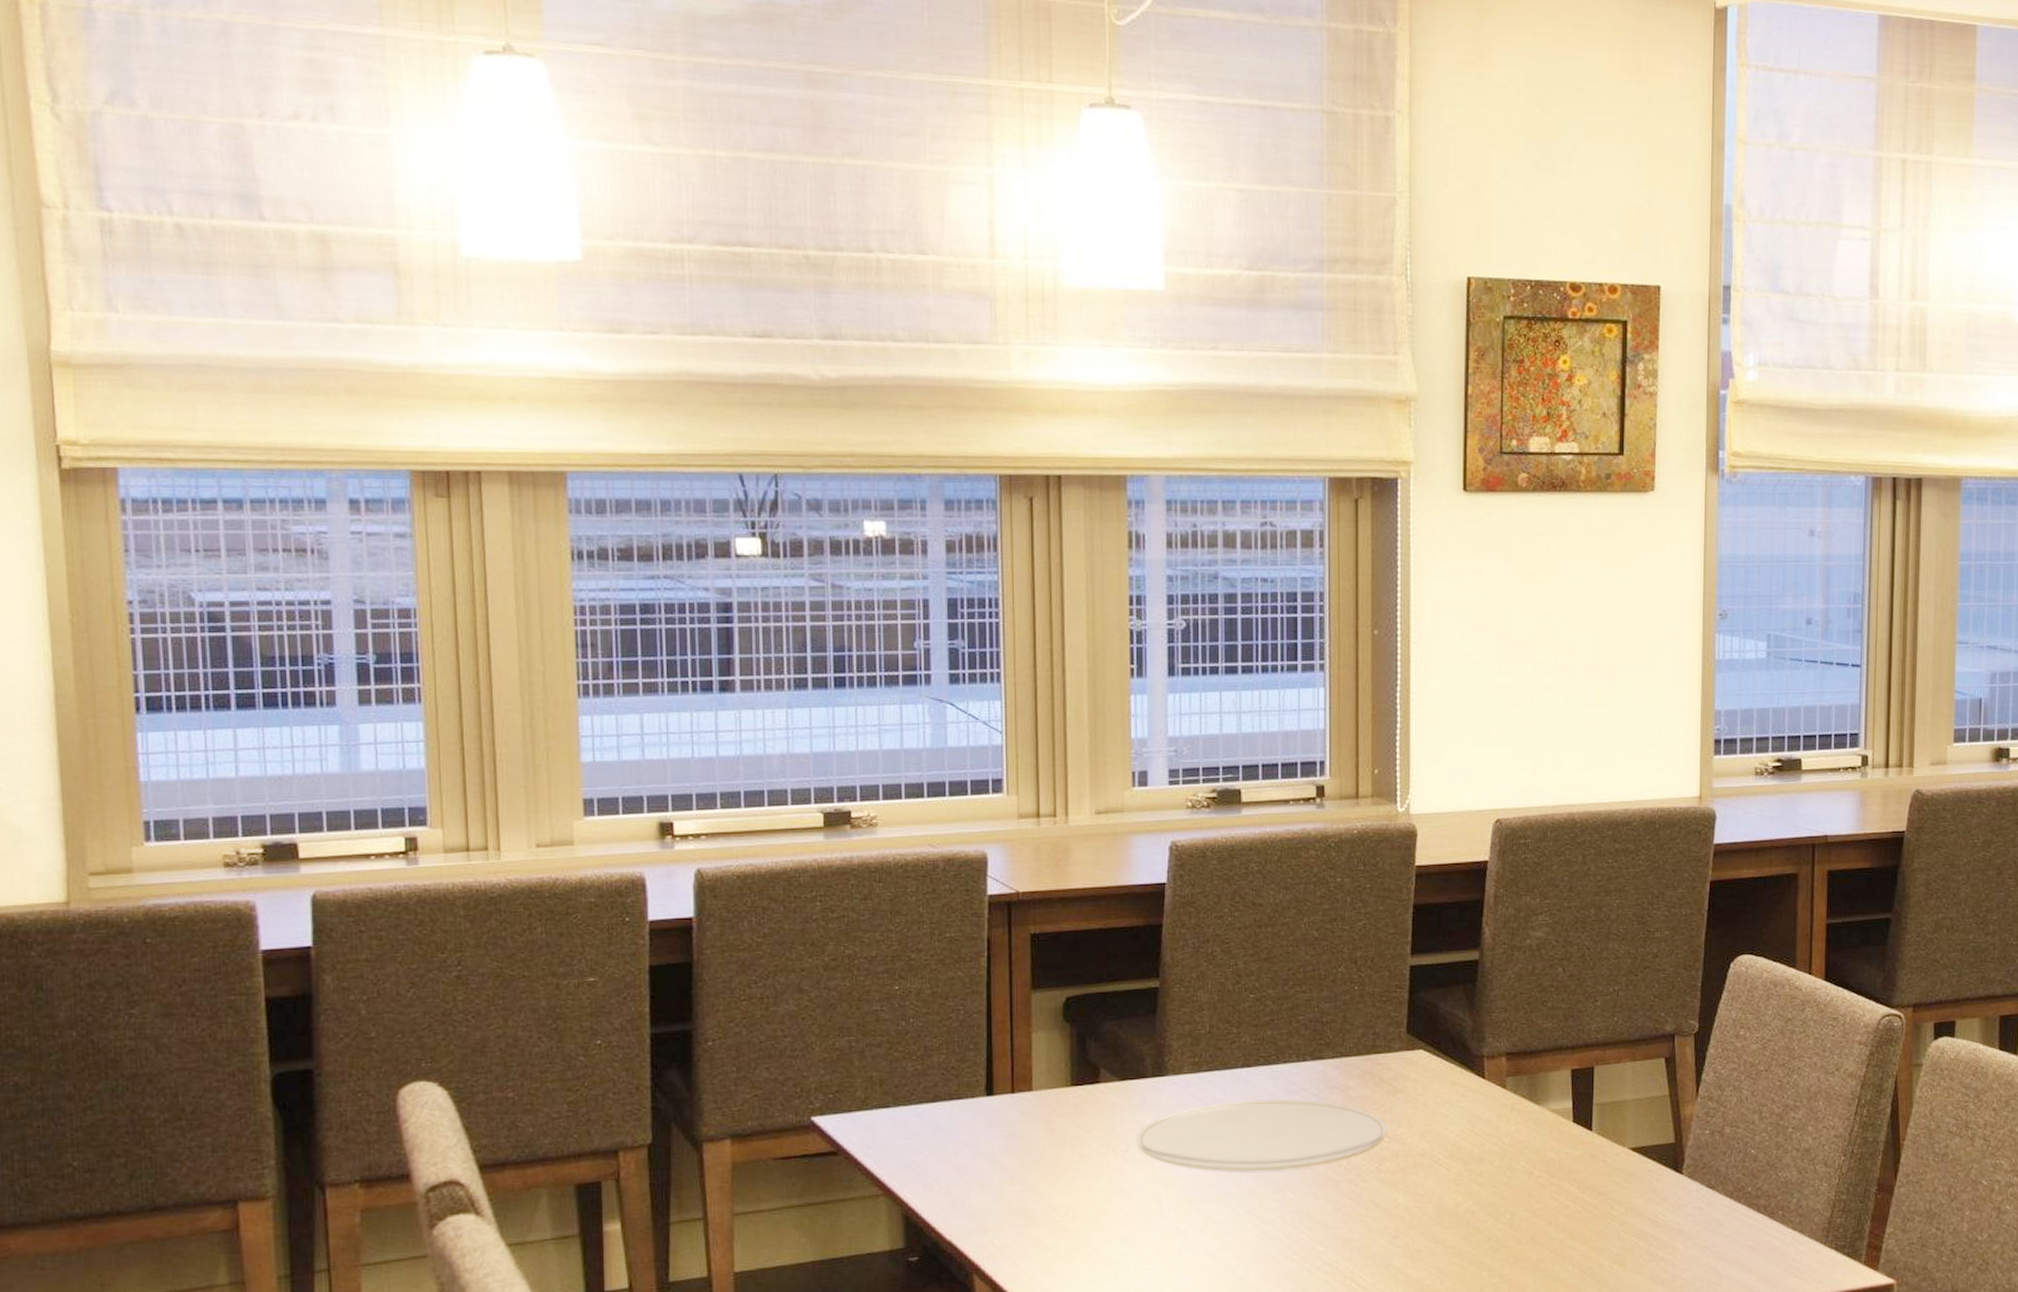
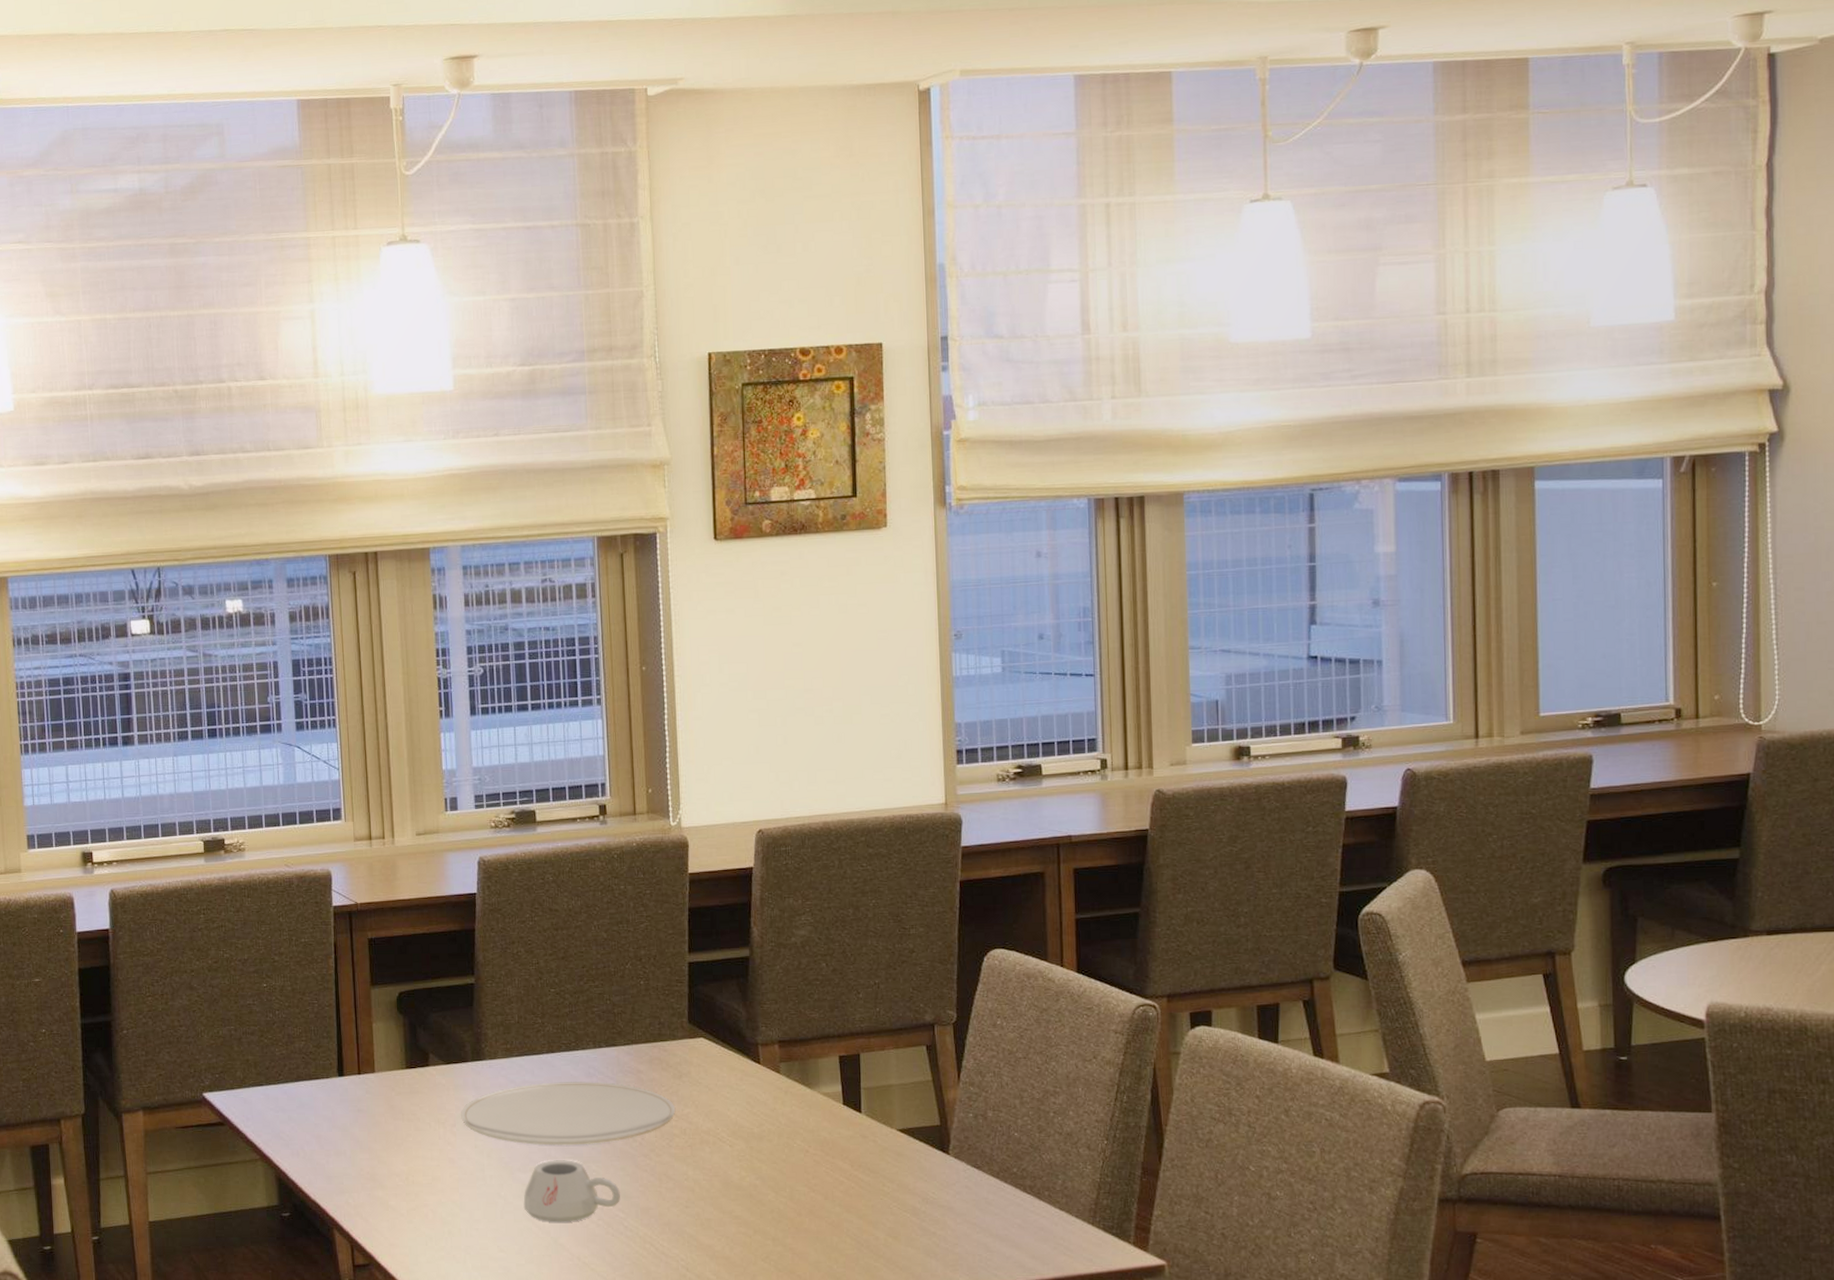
cup: none [1206,1188,1320,1259] -> present [523,1160,620,1222]

